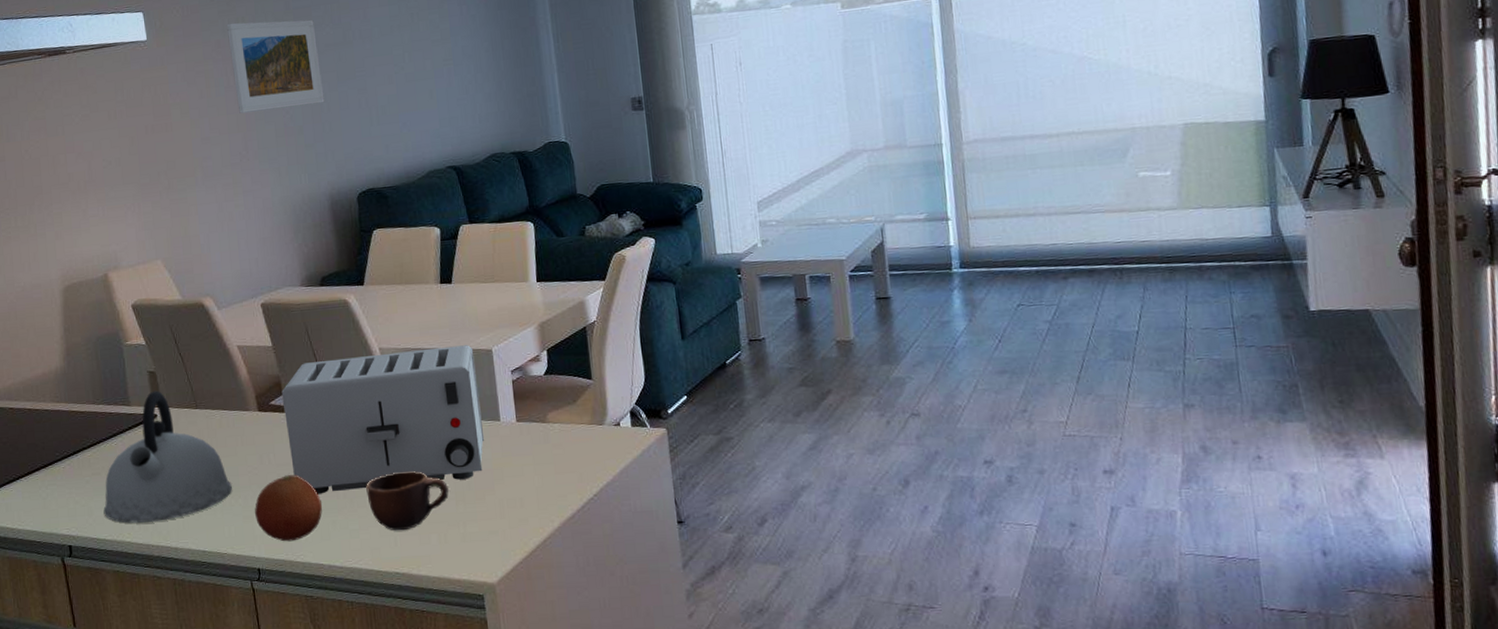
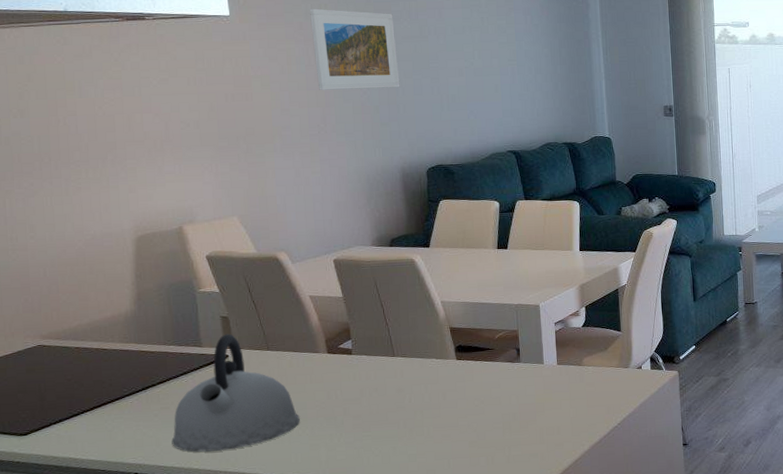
fruit: present [255,475,322,542] -> none [321,408,384,466]
toaster: present [281,345,485,495] -> none [350,301,530,425]
mug: present [366,471,449,531] -> none [424,405,497,455]

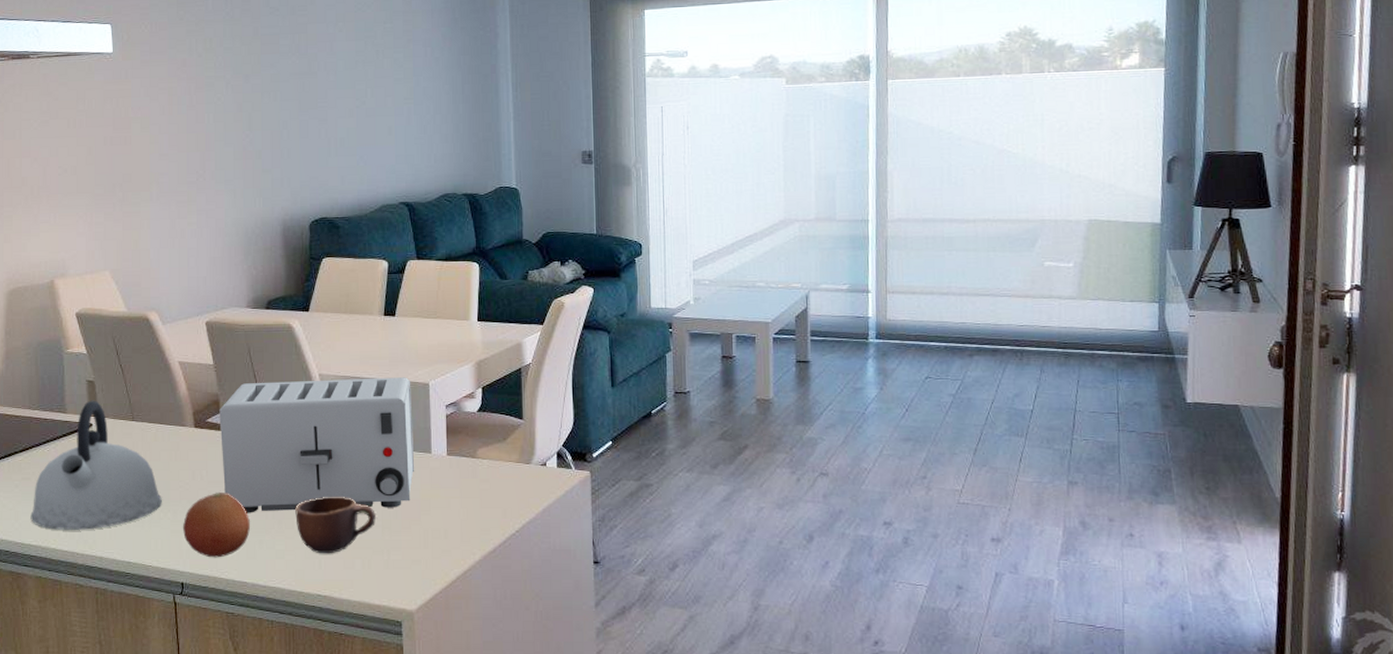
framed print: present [309,8,400,90] -> none [193,43,285,133]
fruit: none [321,408,384,466] -> present [183,493,250,558]
toaster: none [350,301,530,425] -> present [219,377,415,513]
mug: none [424,405,497,455] -> present [295,496,376,554]

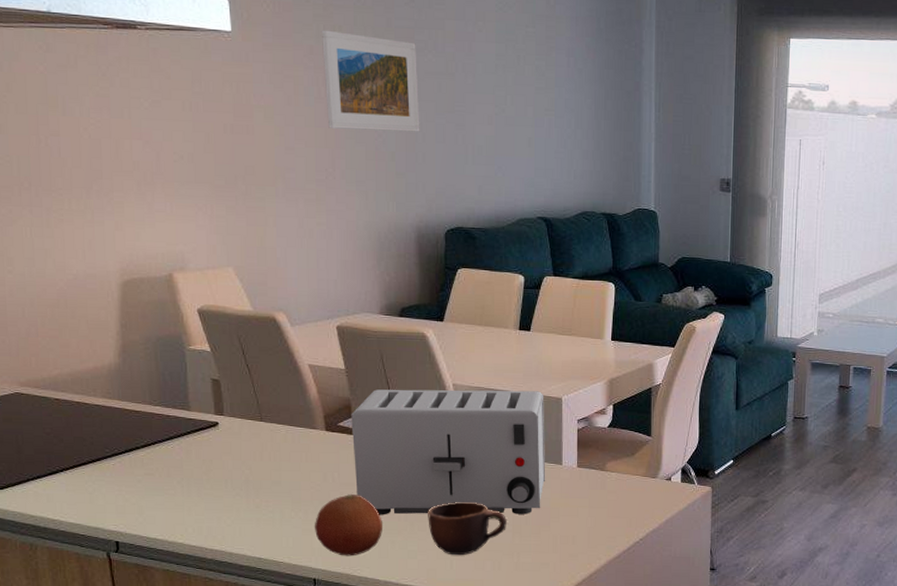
kettle: present [30,400,162,530] -> none [155,399,293,526]
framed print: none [193,43,285,133] -> present [321,30,420,132]

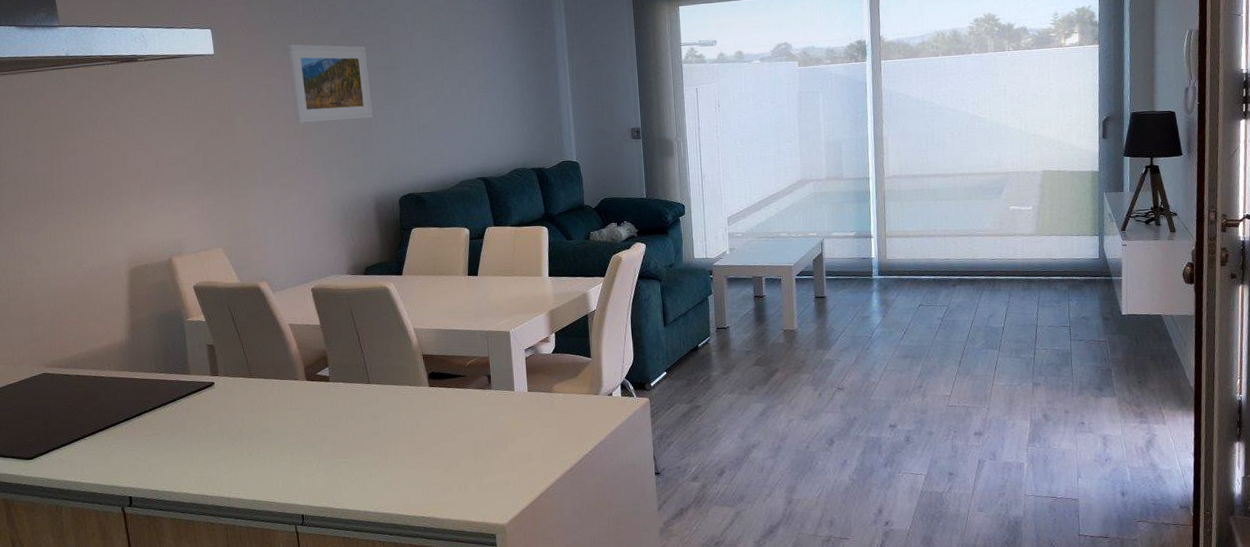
fruit: present [315,494,382,556] -> none [301,435,360,492]
toaster: present [351,389,546,515] -> none [327,327,501,452]
mug: present [428,501,506,556] -> none [399,432,469,482]

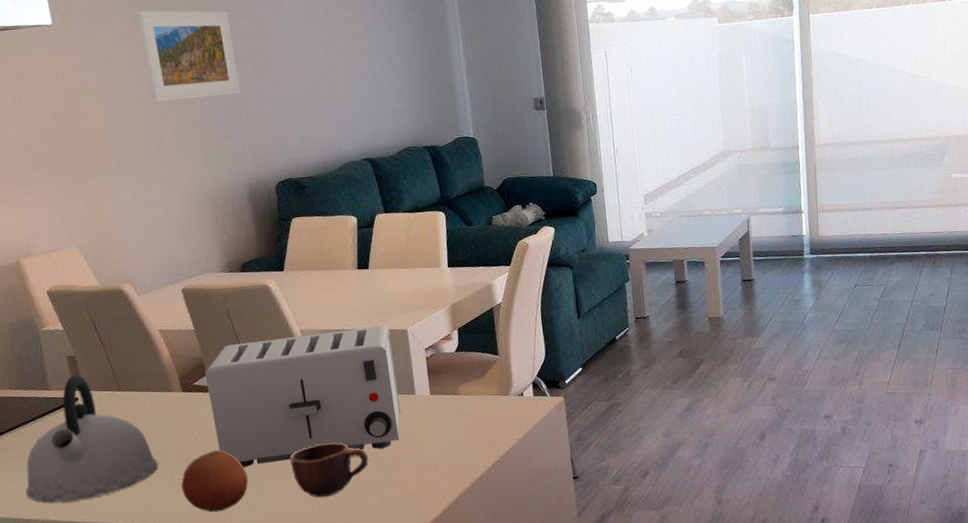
kettle: none [162,361,281,477] -> present [25,374,158,503]
fruit: none [301,435,360,492] -> present [181,450,248,513]
toaster: none [327,327,501,452] -> present [205,326,401,468]
mug: none [399,432,469,482] -> present [290,442,369,498]

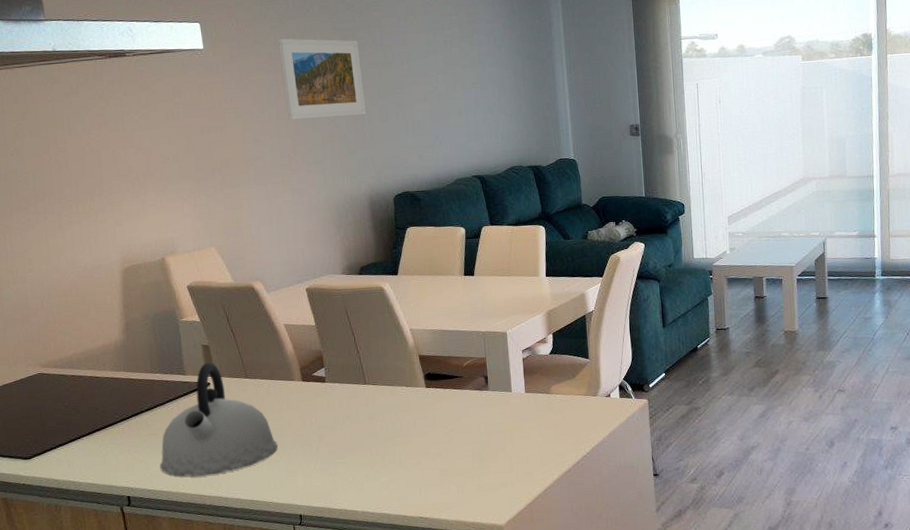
fruit: present [181,450,248,513] -> none [298,435,357,492]
toaster: present [205,326,401,468] -> none [323,328,498,452]
mug: present [290,442,369,498] -> none [396,432,467,483]

